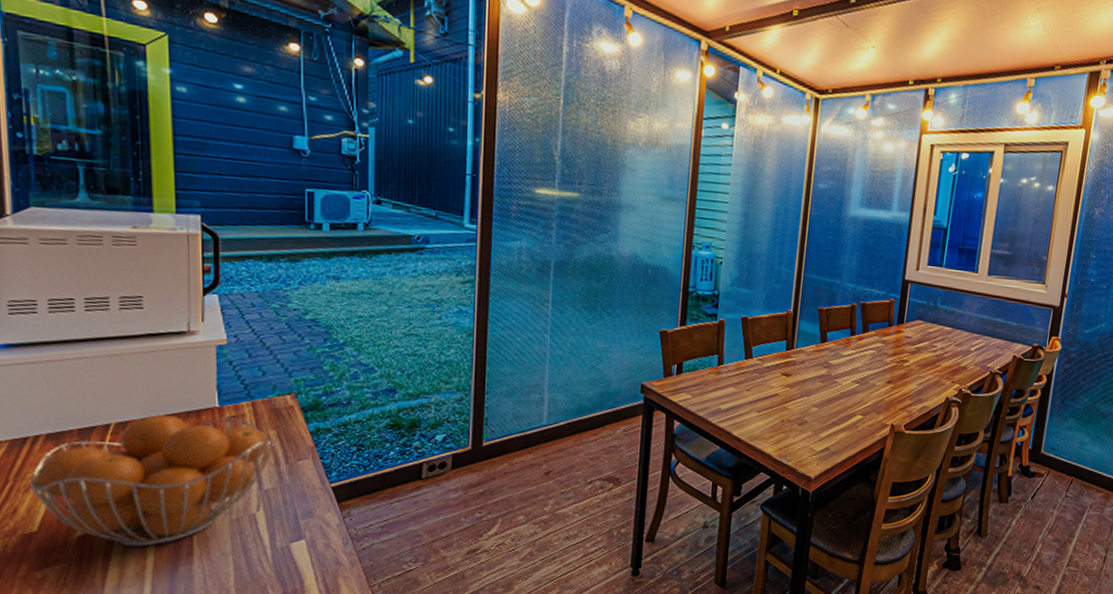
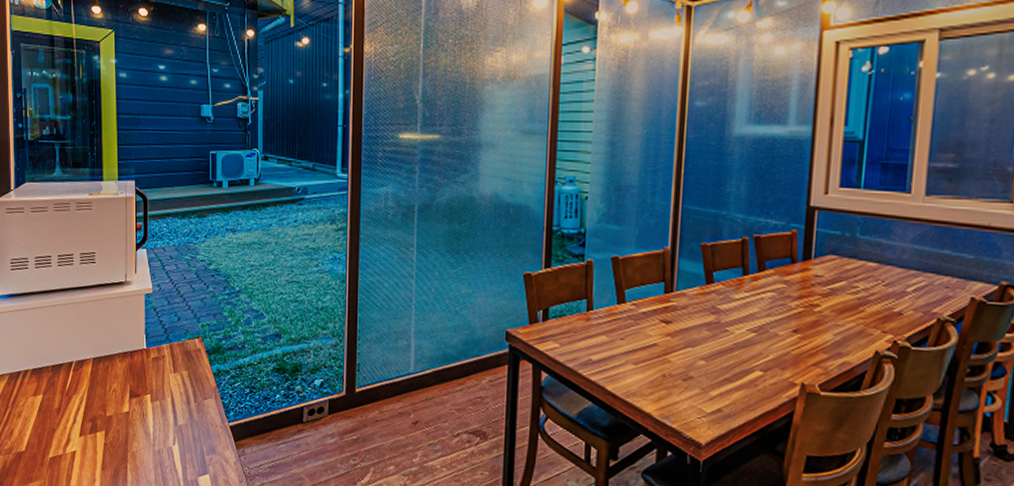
fruit basket: present [29,415,275,547] -> none [21,355,187,471]

